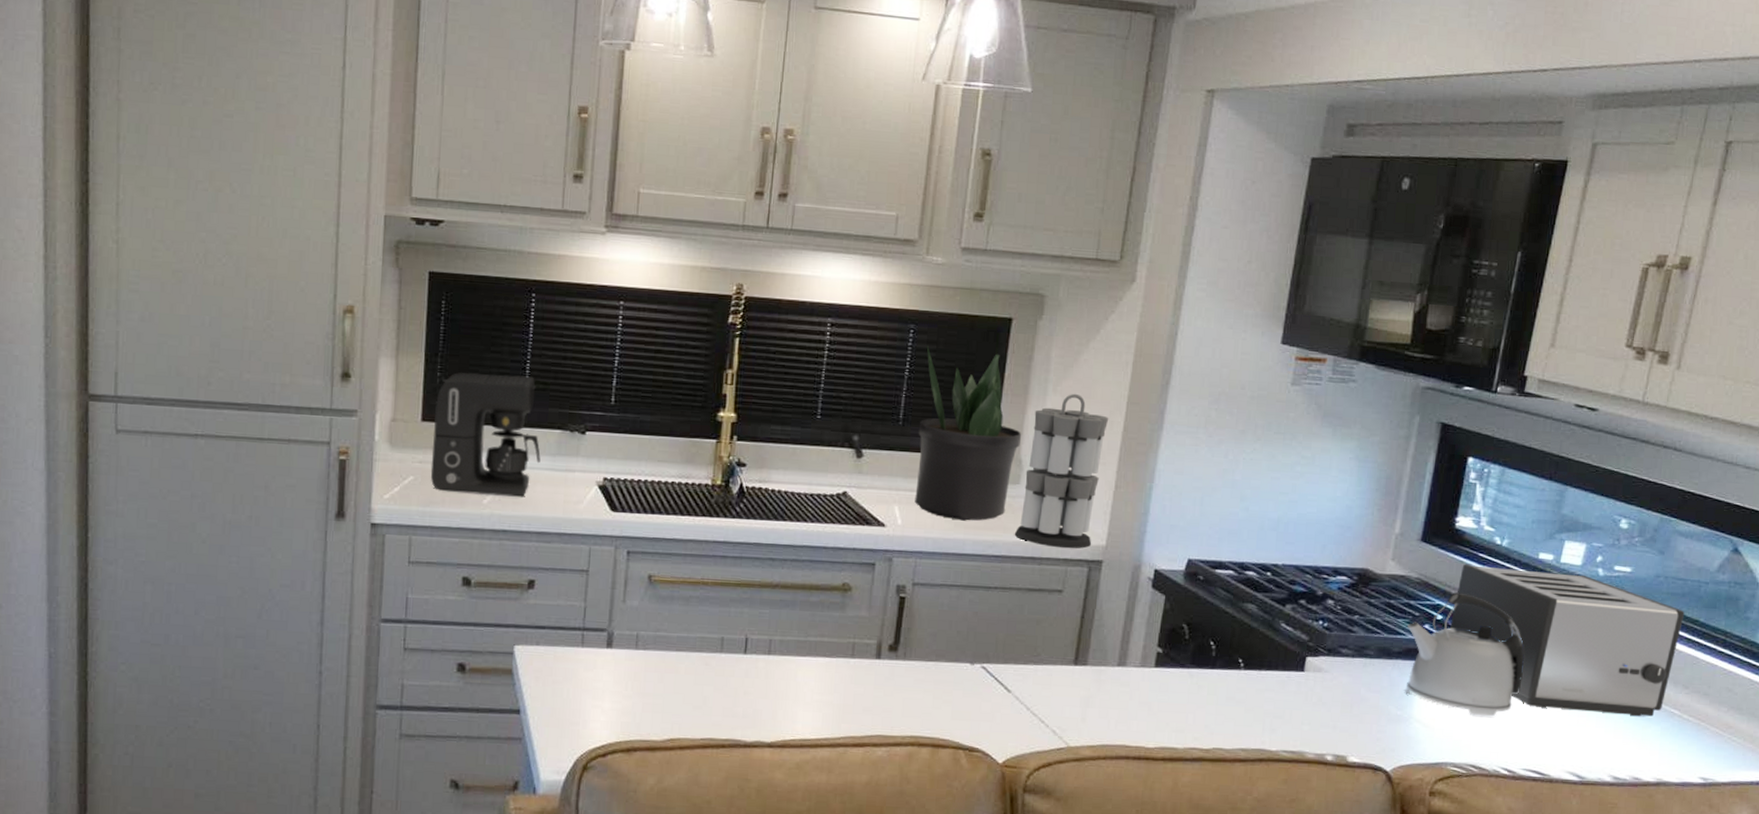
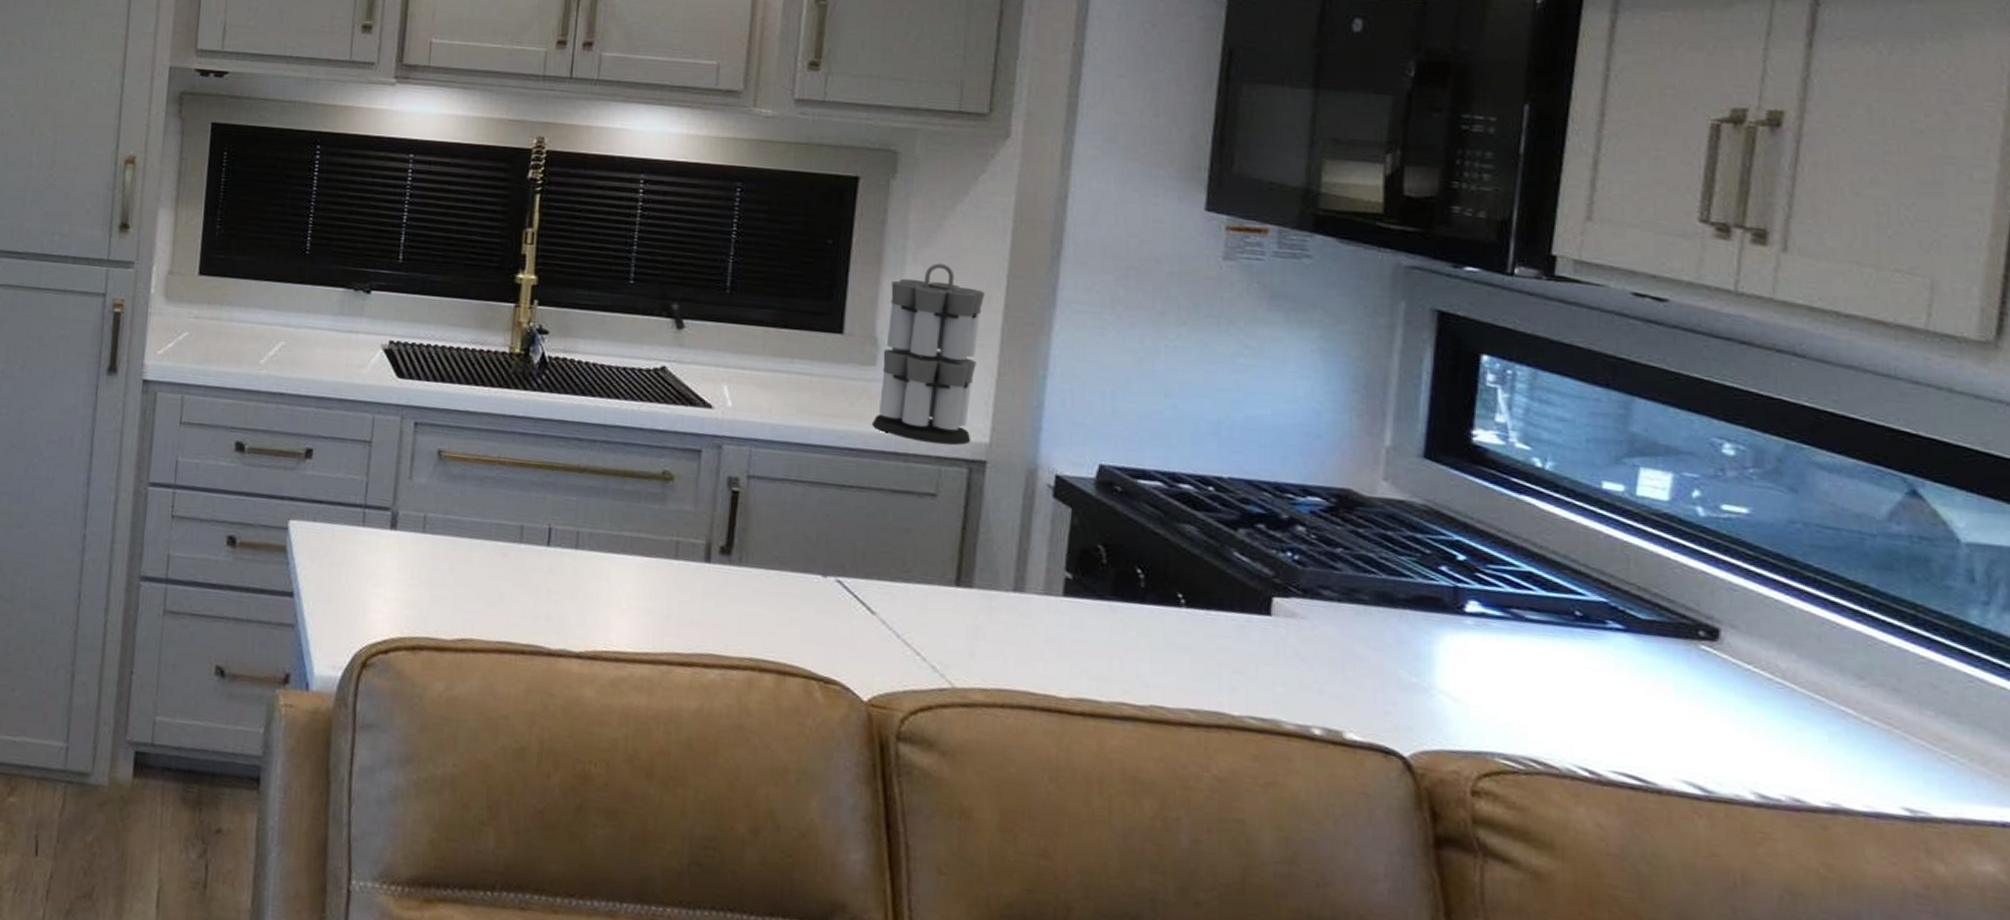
coffee maker: present [430,372,541,497] -> none [206,225,322,358]
planter: present [915,346,1022,521] -> none [747,206,877,407]
kettle: present [1405,592,1525,717] -> none [1414,526,1597,696]
toaster: present [1449,563,1685,717] -> none [1477,490,1843,715]

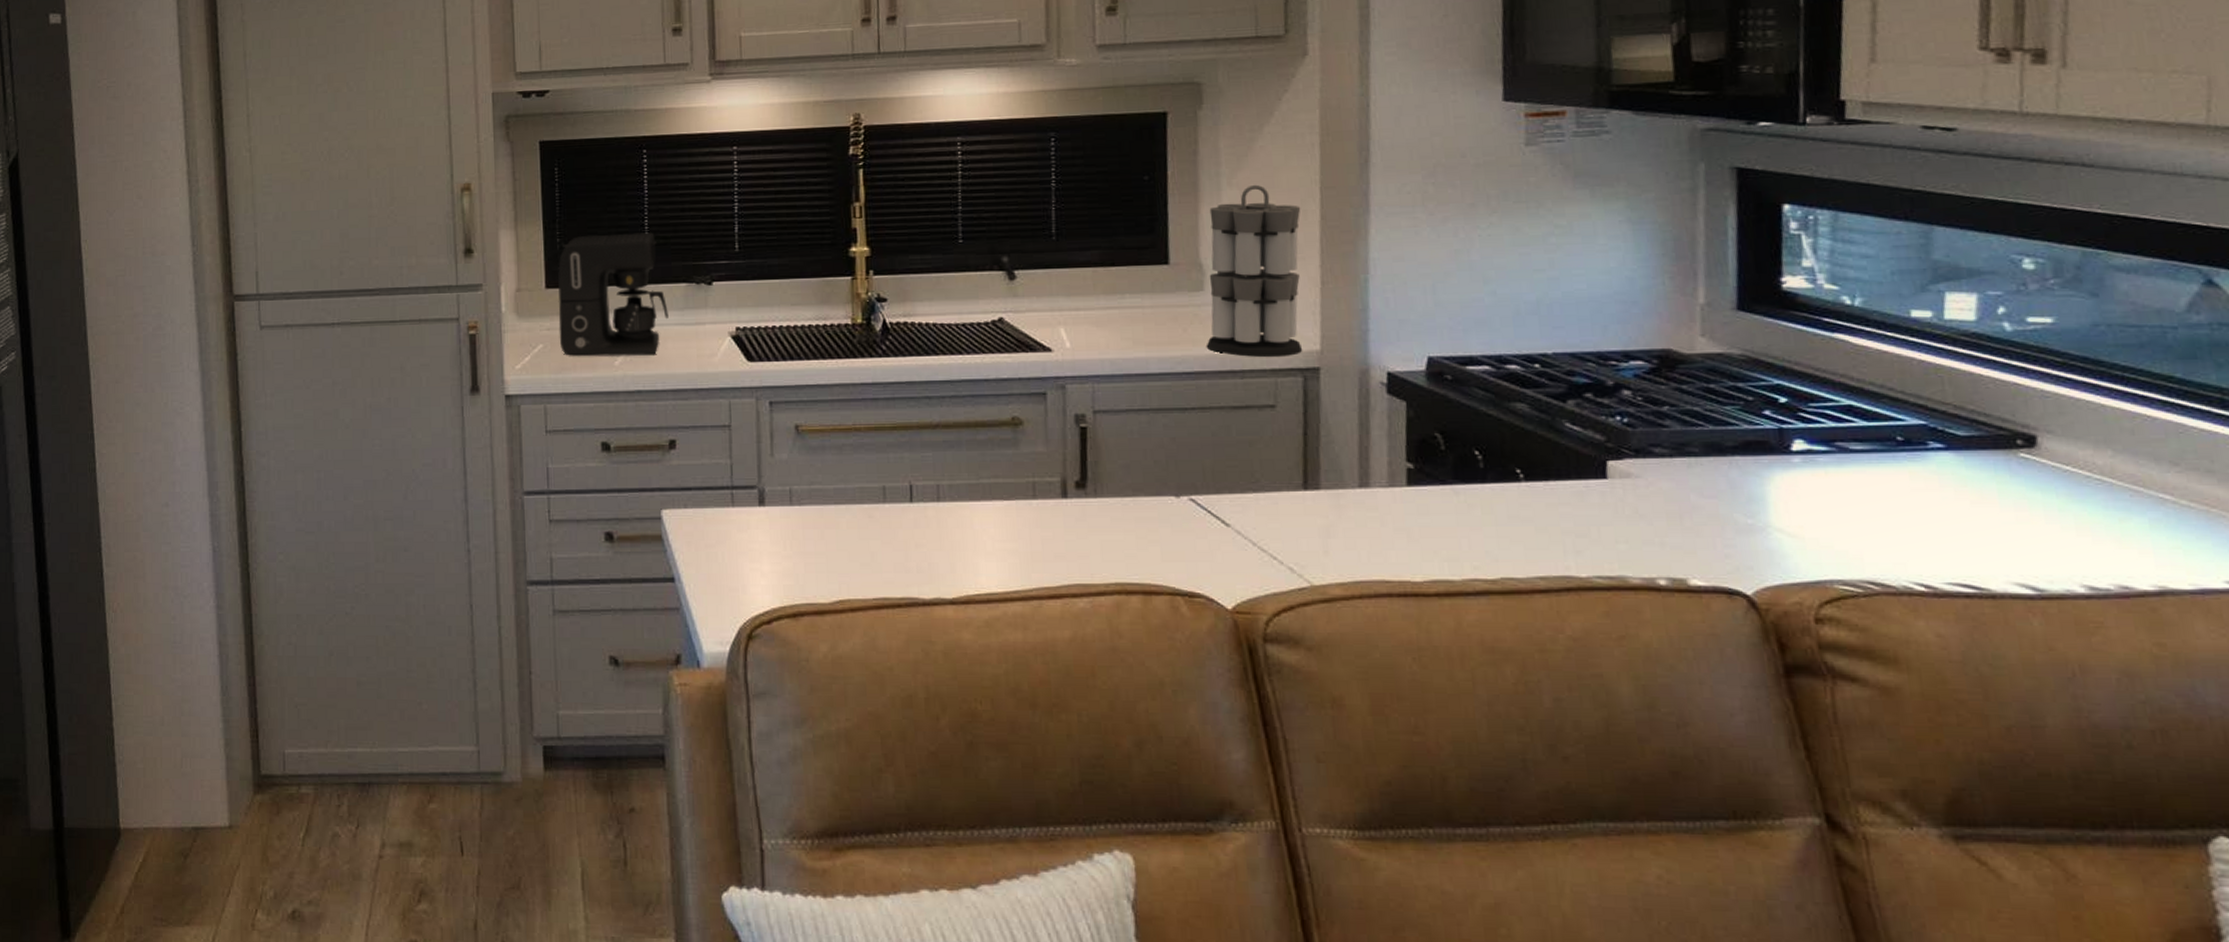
coffee maker: none [206,225,322,358] -> present [558,232,669,358]

